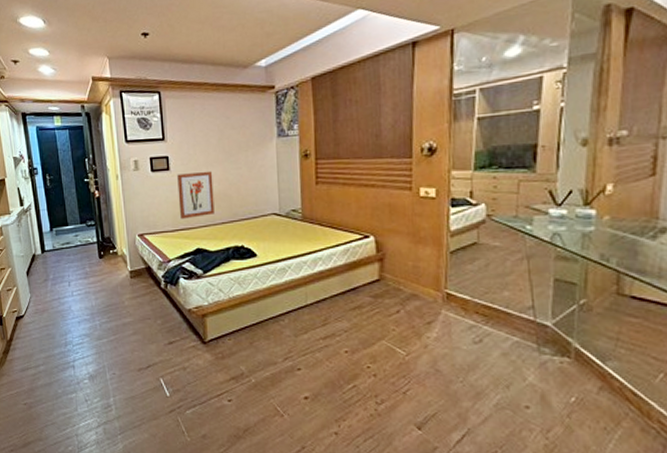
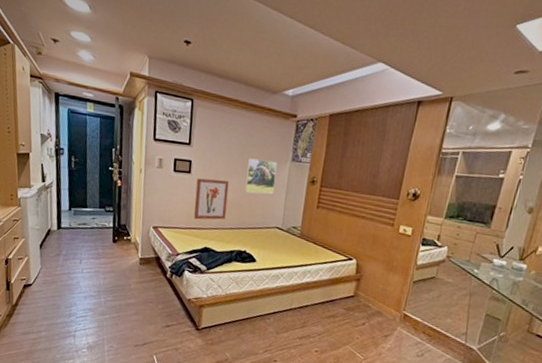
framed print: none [228,140,264,181] -> present [245,158,278,194]

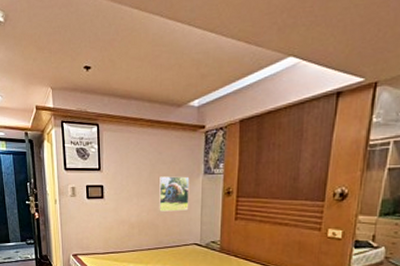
wall art: present [194,178,230,220] -> none [110,201,143,244]

